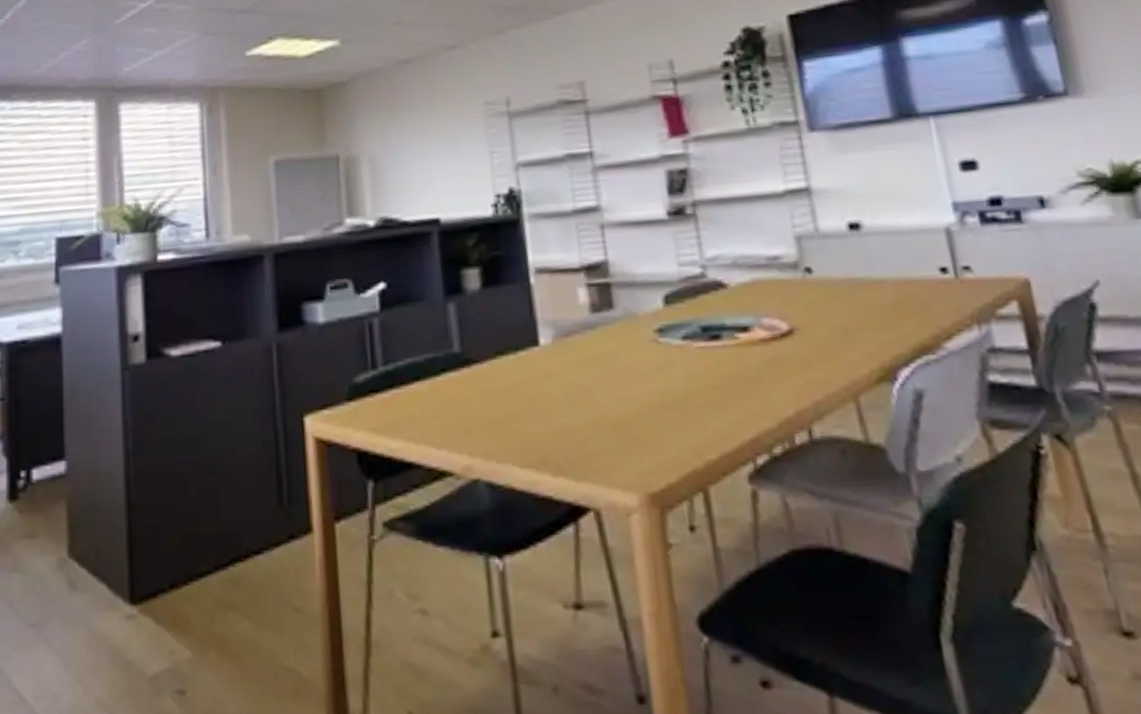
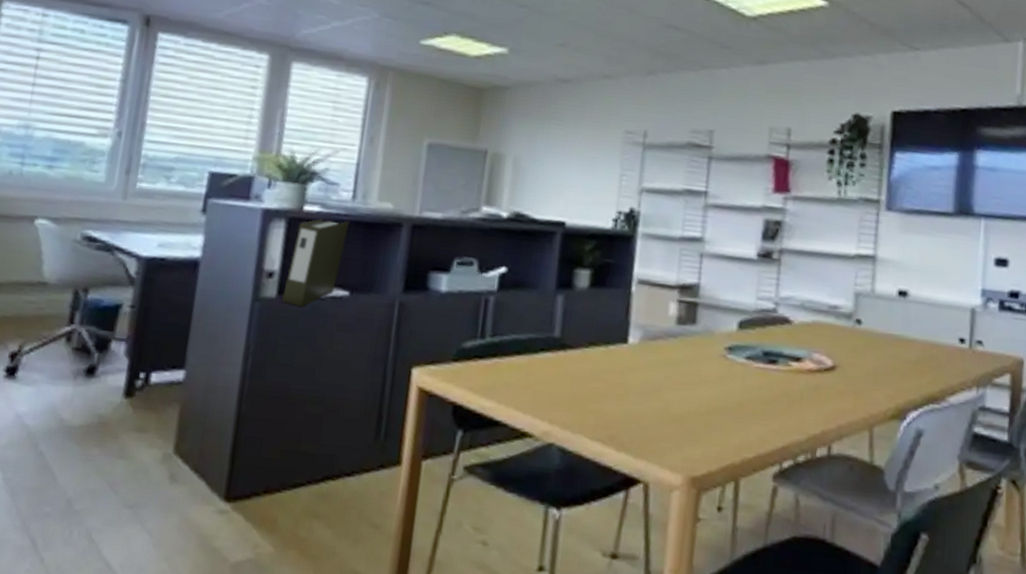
binder: none [152,263,208,368] -> present [282,218,350,307]

